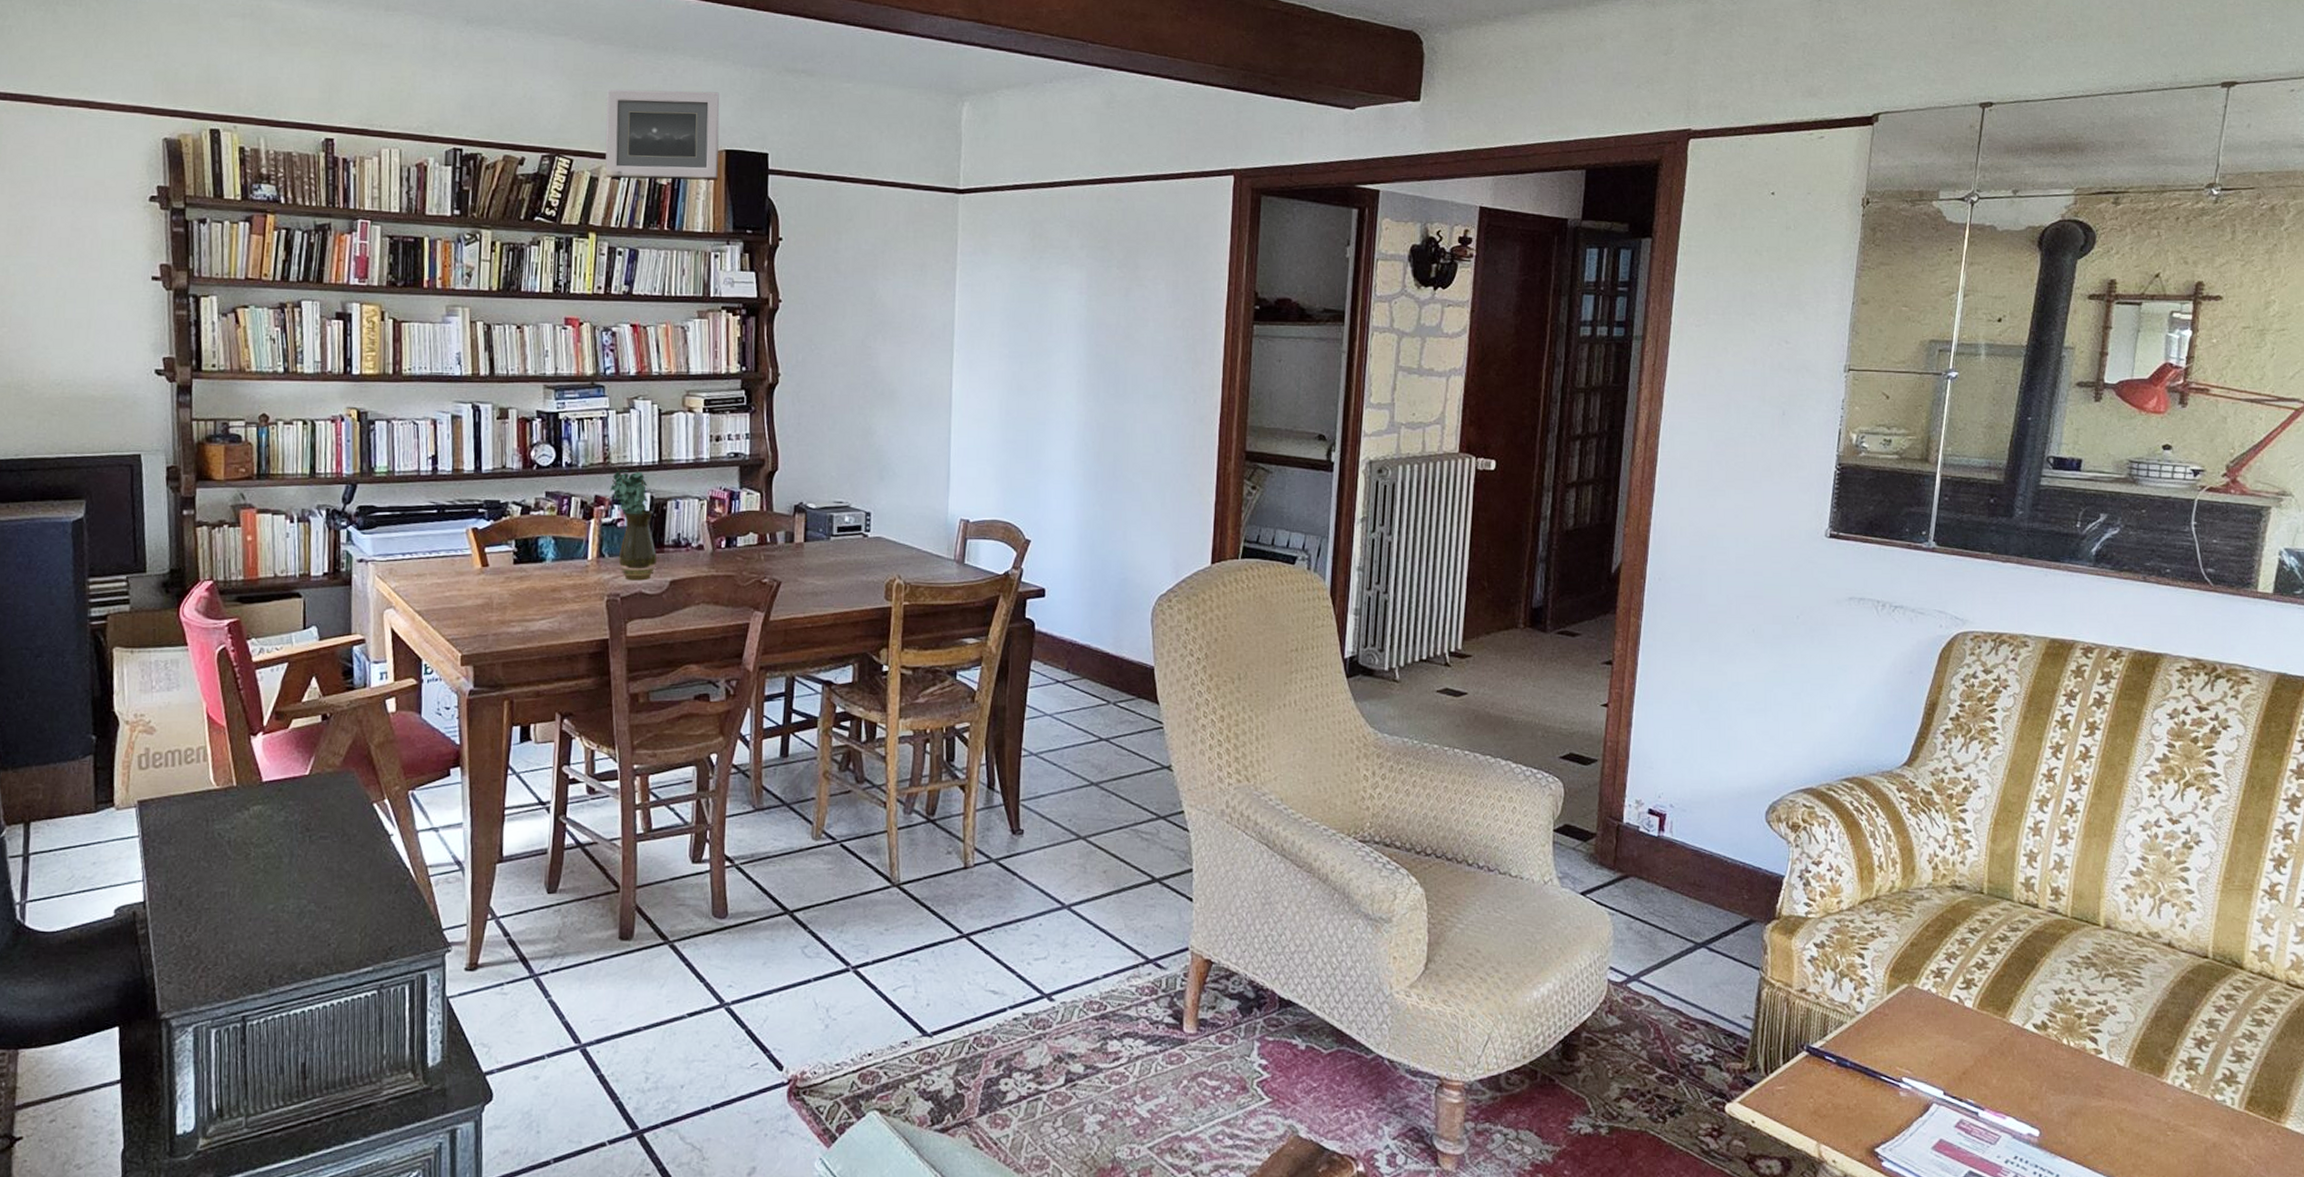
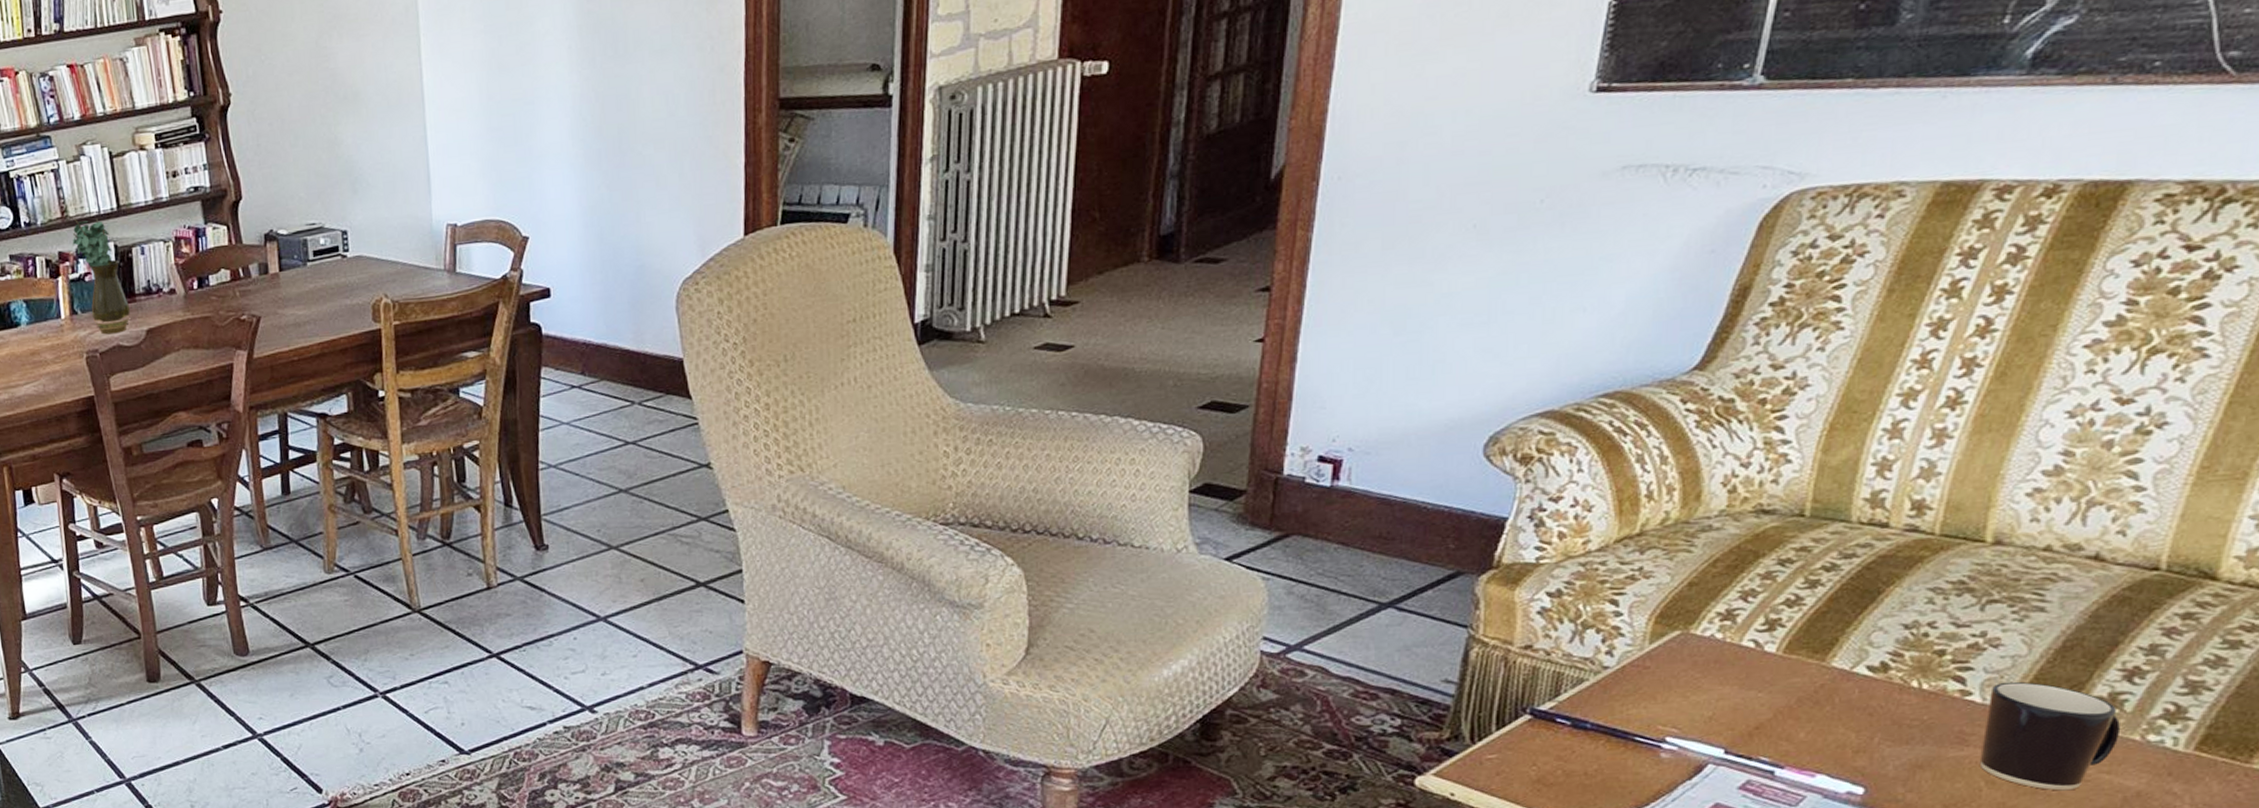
mug: none [2112,1044,2198,1140] -> present [1979,681,2121,791]

